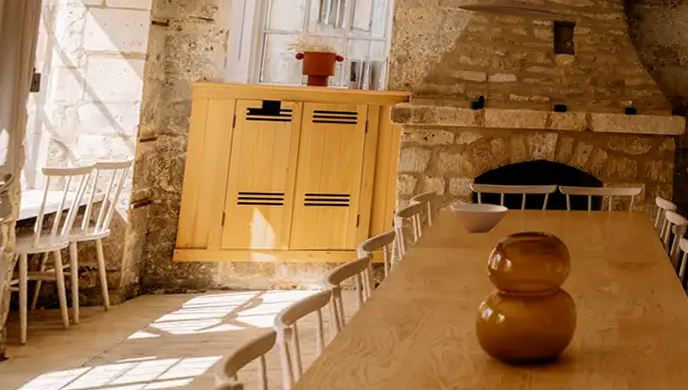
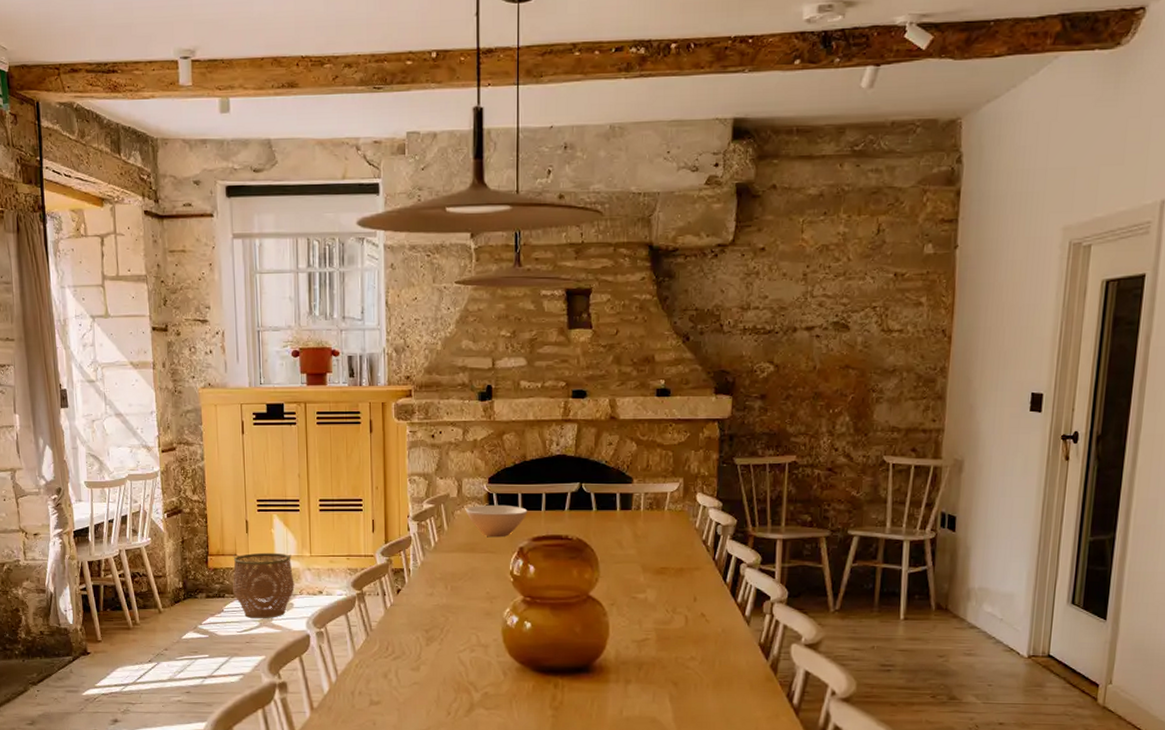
basket: none [197,246,268,315] -> present [233,552,295,618]

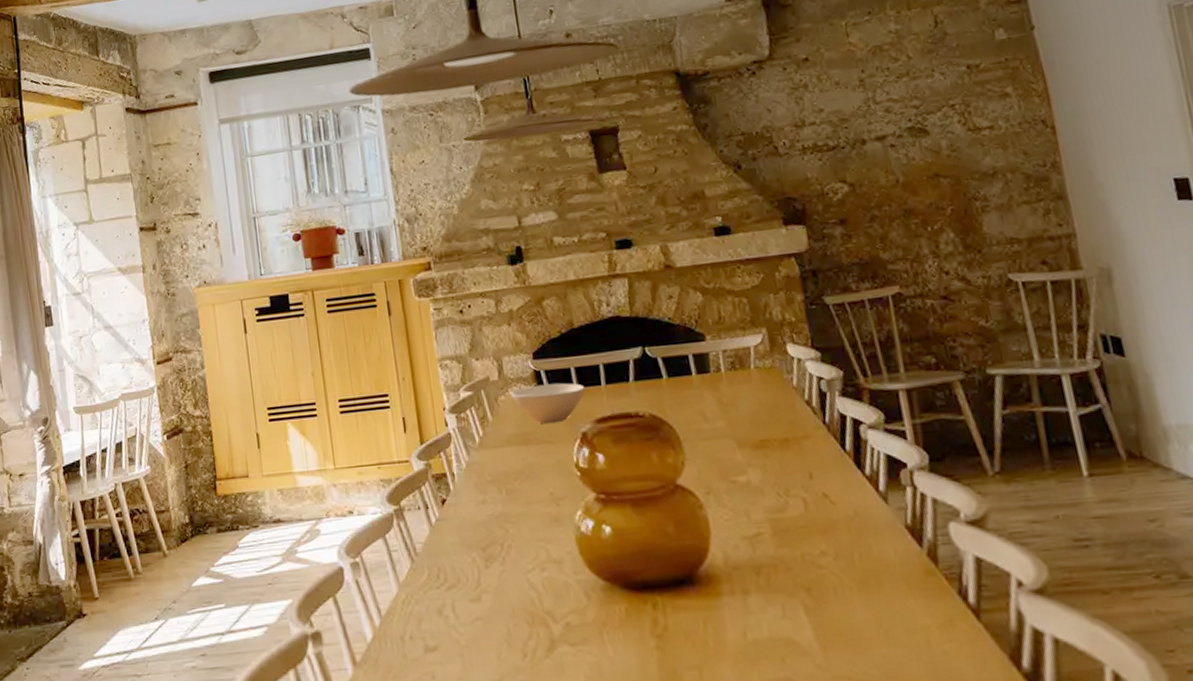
basket: present [233,552,295,618] -> none [245,468,320,553]

